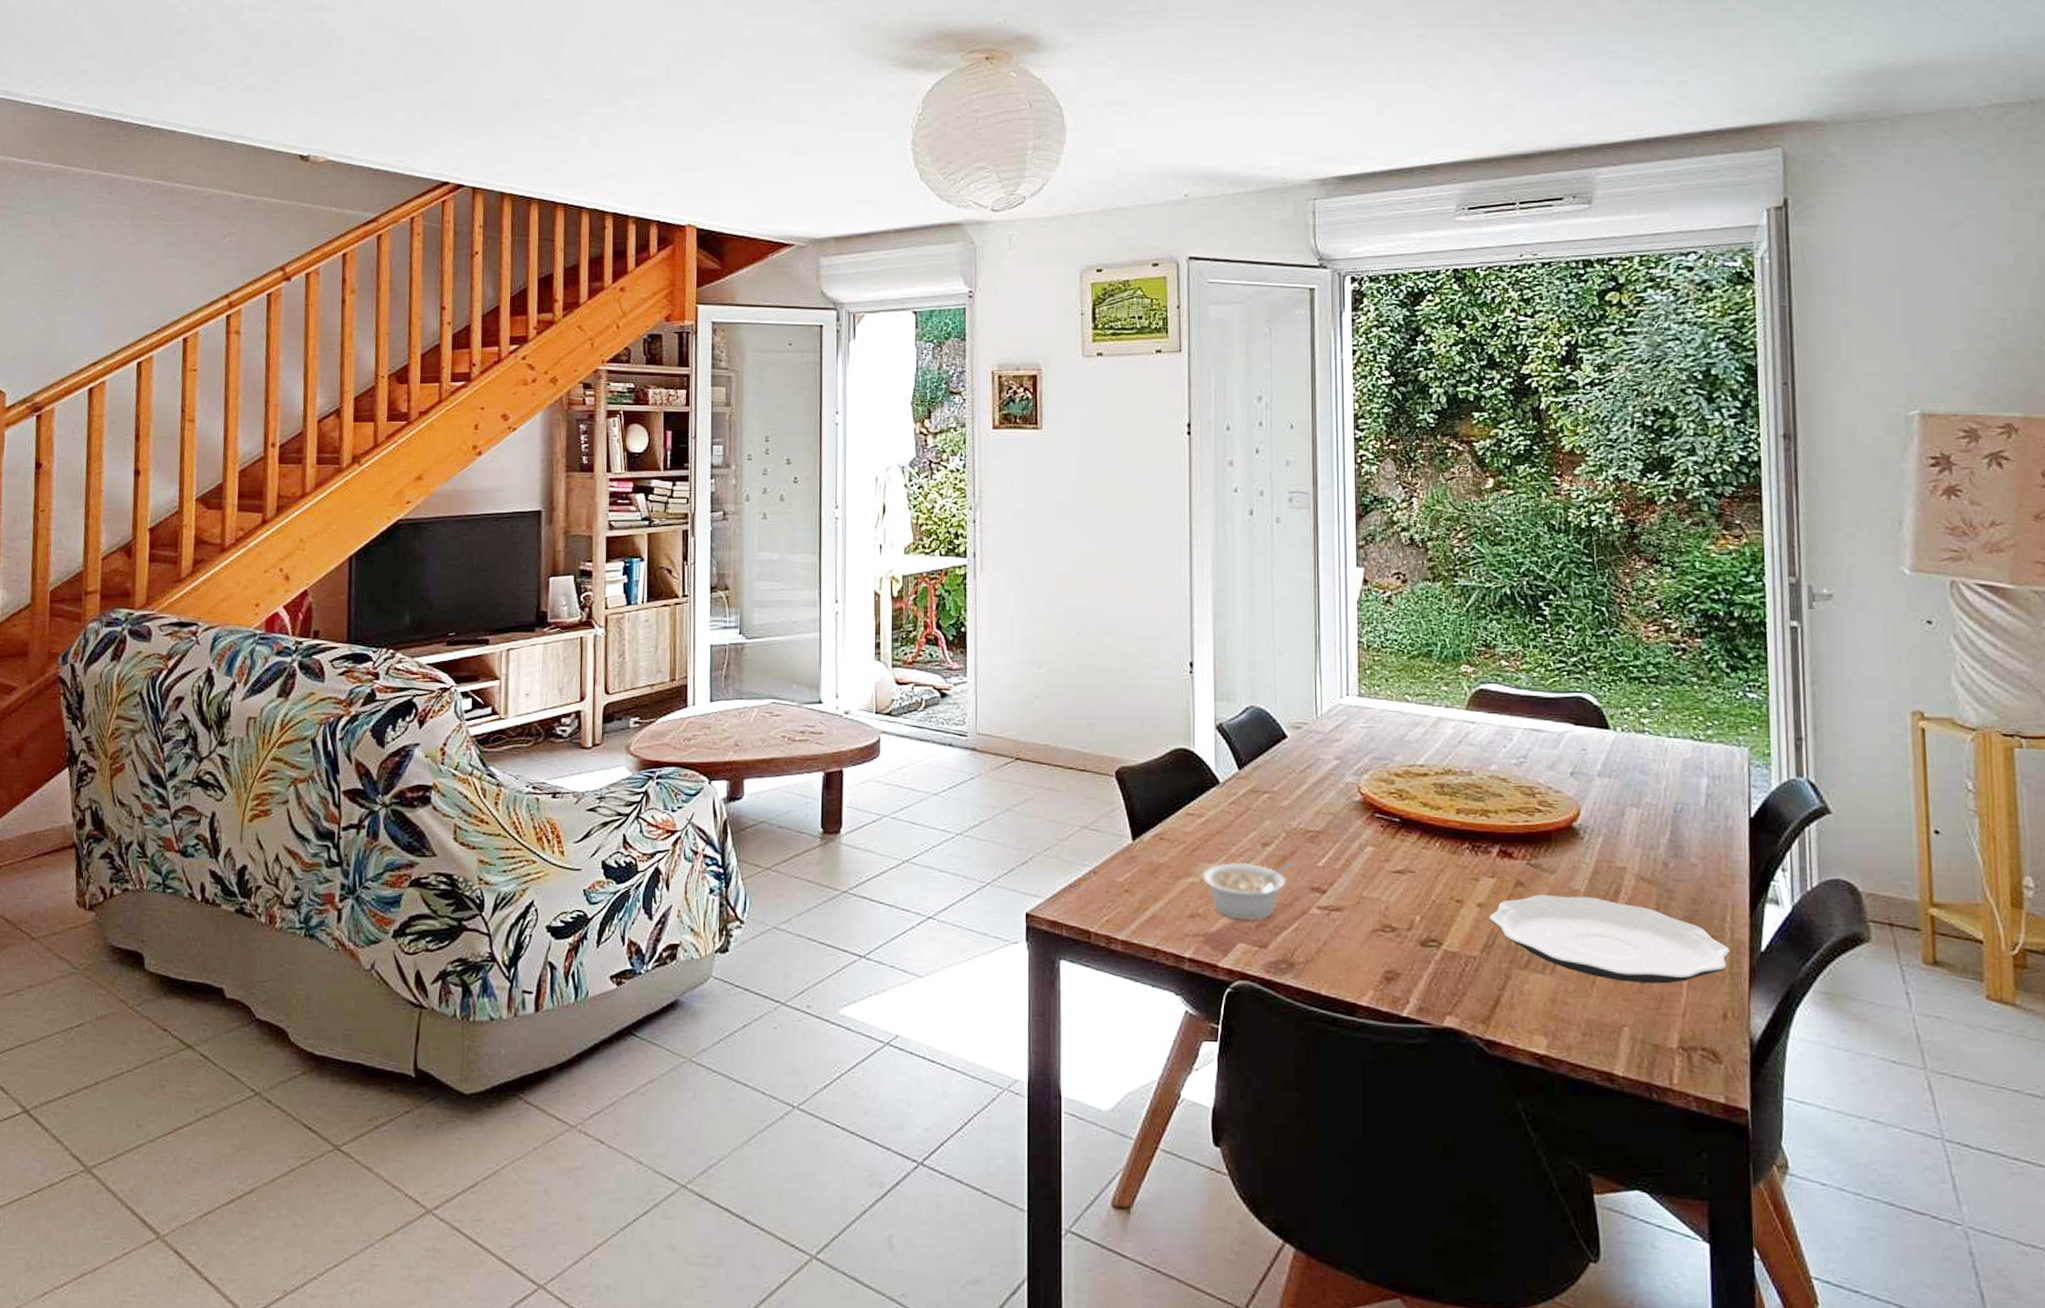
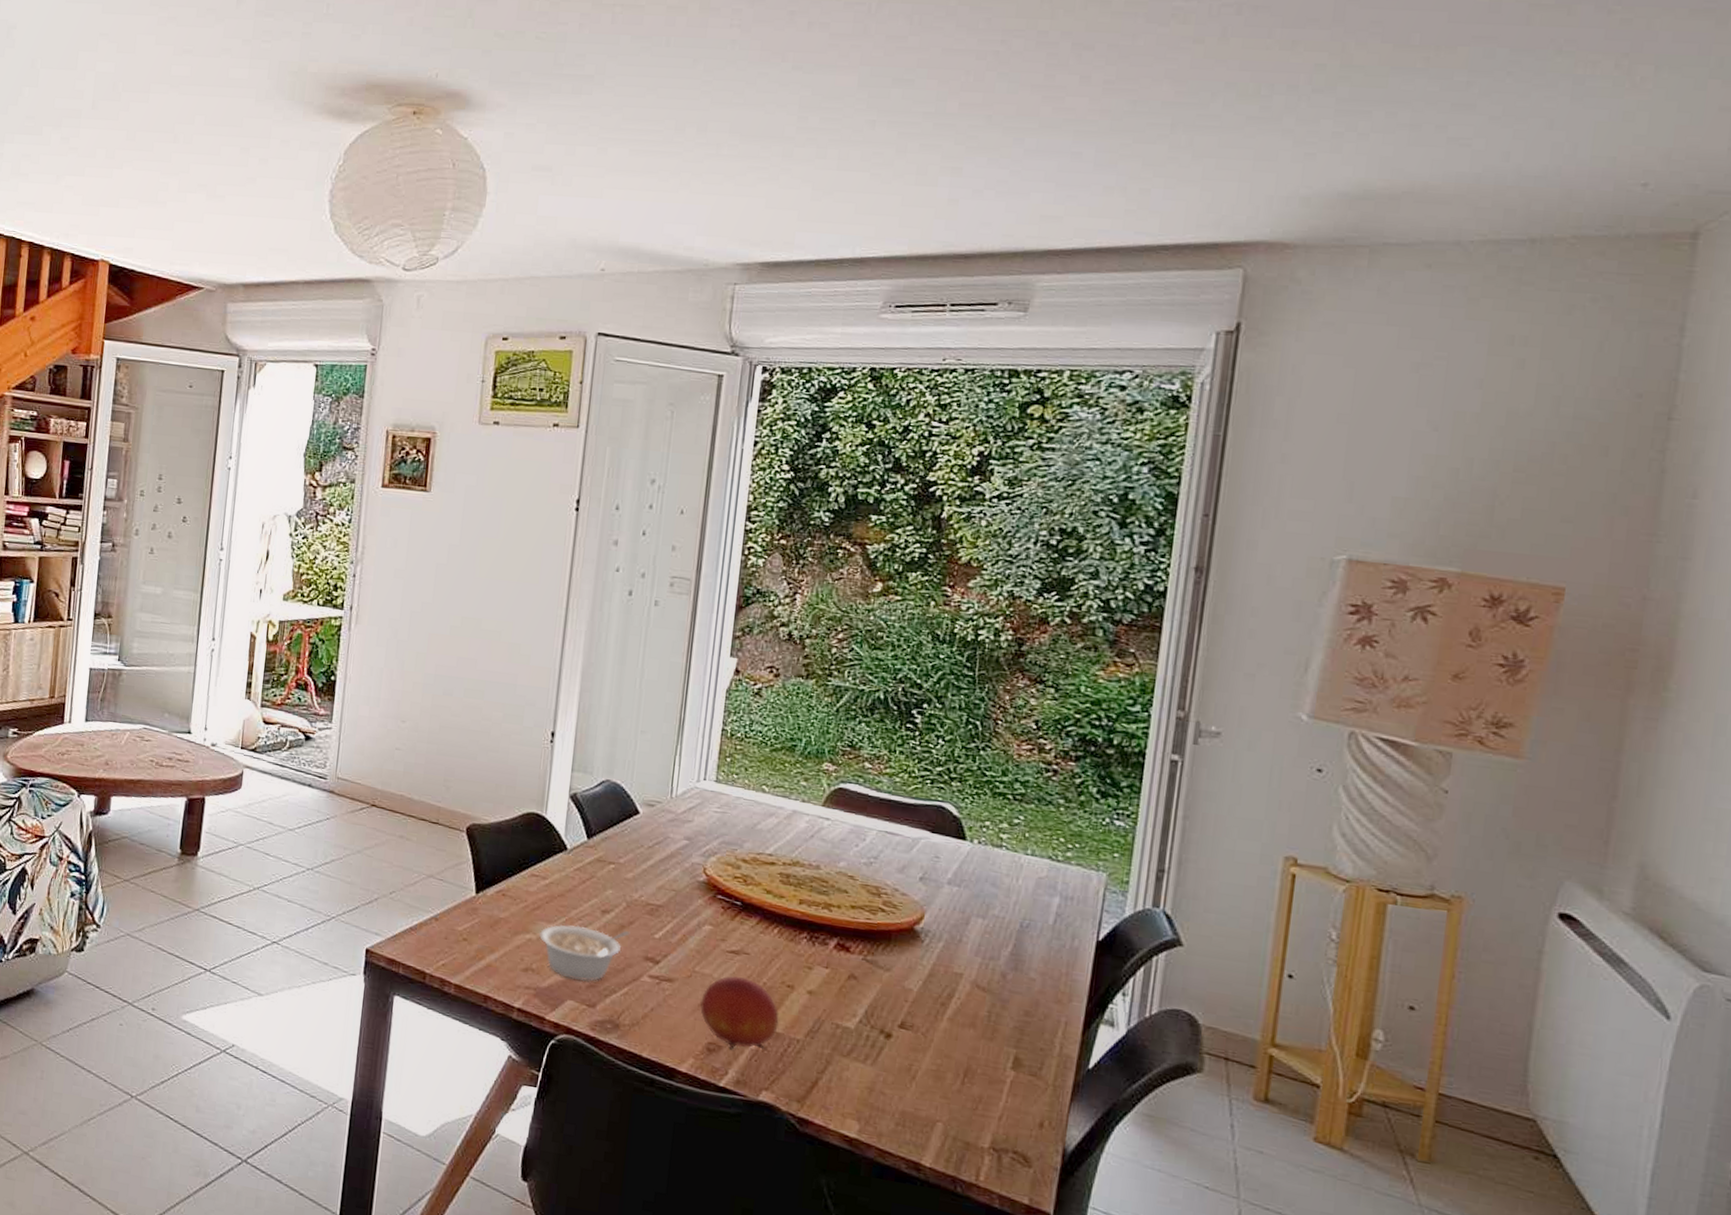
fruit: none [1373,896,1453,976] -> present [700,975,779,1050]
plate: present [1489,895,1730,984] -> none [817,989,1057,1088]

